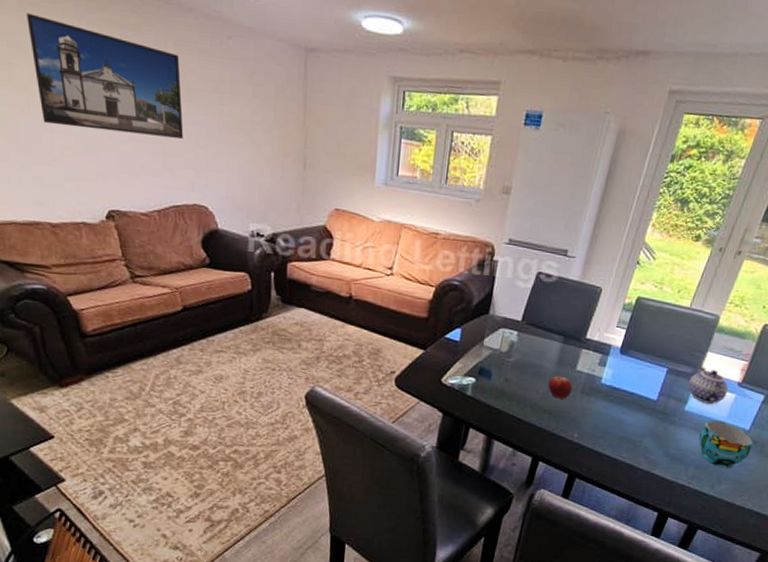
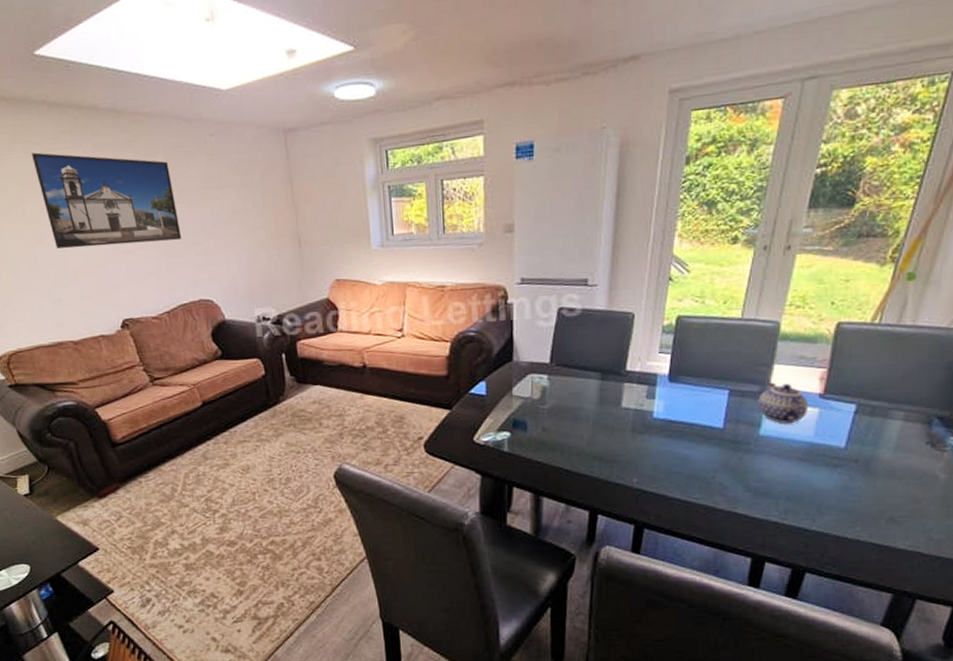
fruit: present [547,376,573,399] -> none [592,416,622,442]
cup: present [698,420,754,469] -> none [783,441,854,497]

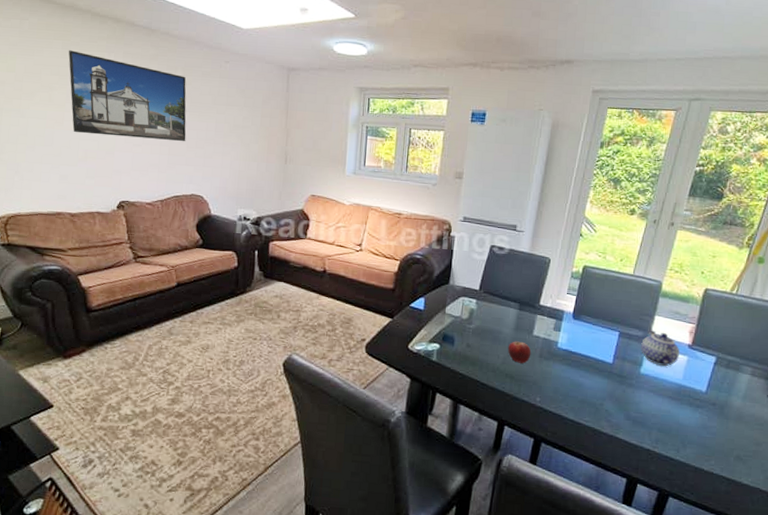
fruit: none [592,416,622,442] -> present [507,341,532,364]

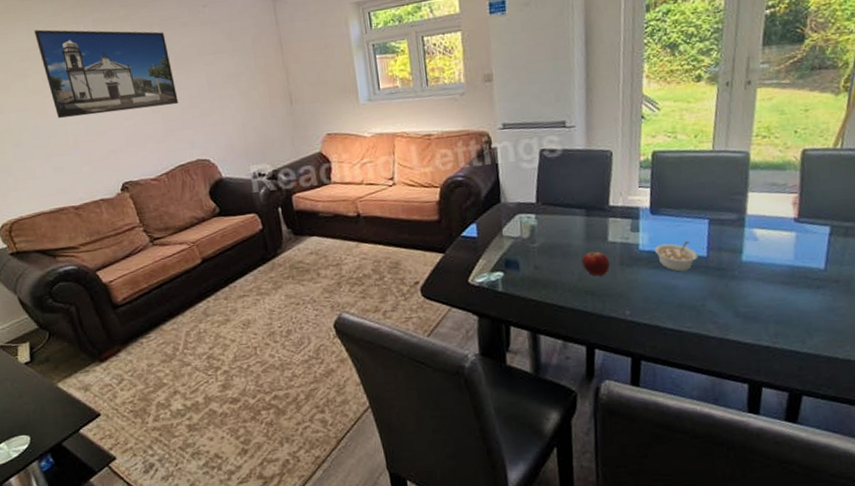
legume: none [570,346,605,373] -> present [654,240,698,272]
teapot: present [641,330,680,366] -> none [737,209,786,249]

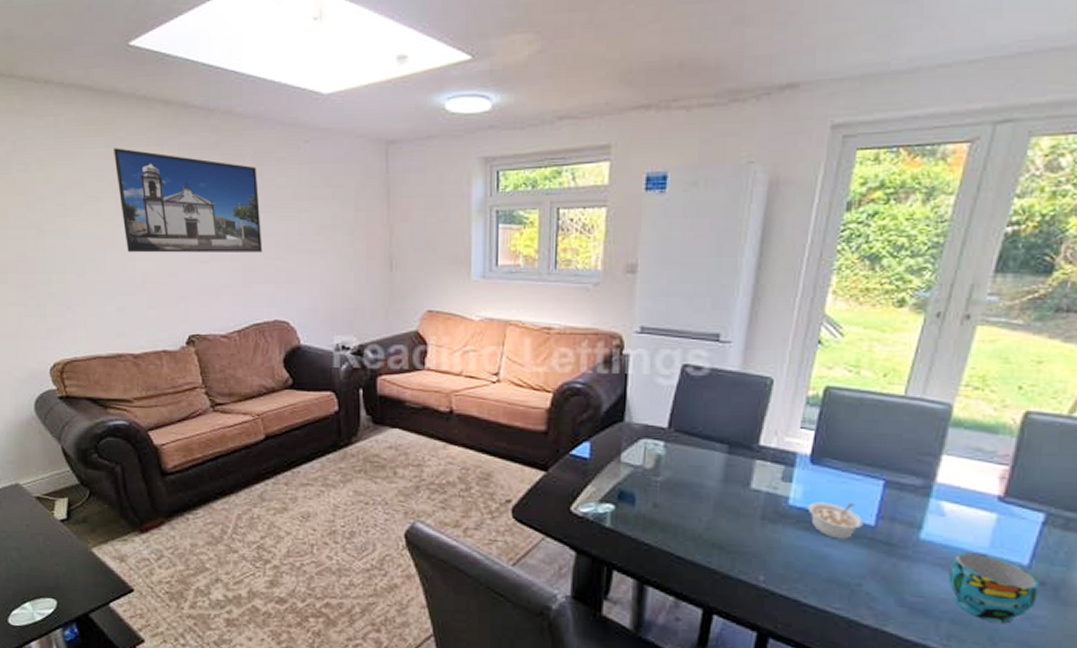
fruit: present [581,251,610,276] -> none [713,497,749,529]
cup: none [767,265,836,318] -> present [948,552,1040,624]

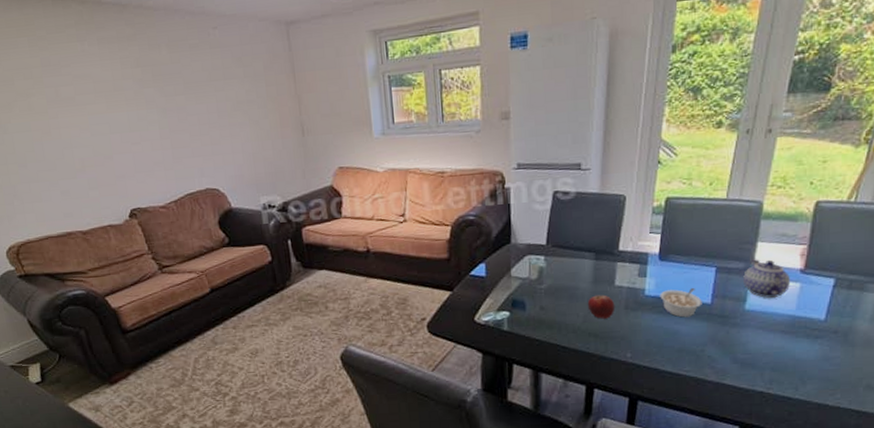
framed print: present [114,148,263,253] -> none [37,46,188,141]
fruit: none [713,497,749,529] -> present [587,294,615,319]
teapot: none [920,476,985,528] -> present [743,259,791,298]
cup: present [948,552,1040,624] -> none [768,314,834,367]

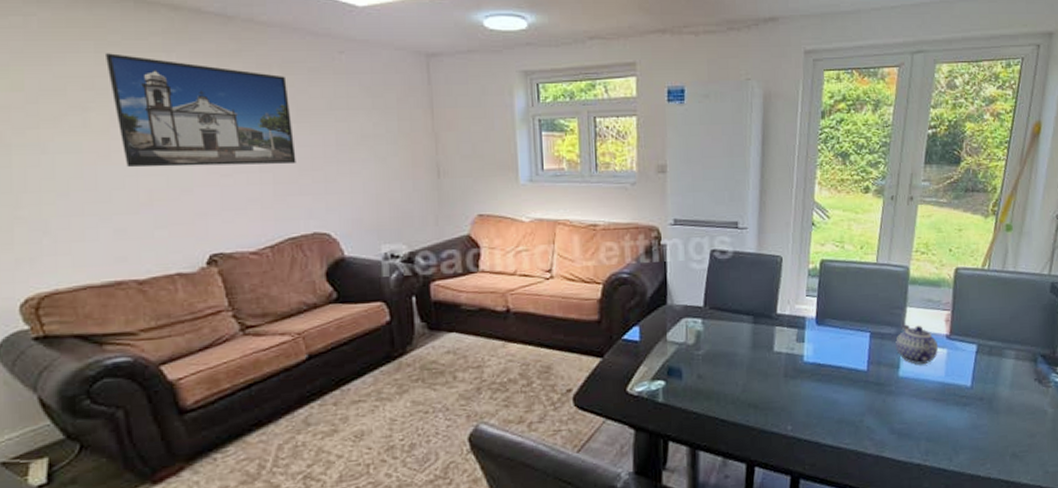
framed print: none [37,46,188,141] -> present [106,53,296,168]
fruit: present [587,294,615,319] -> none [746,361,775,388]
legume: present [660,287,702,318] -> none [818,353,859,386]

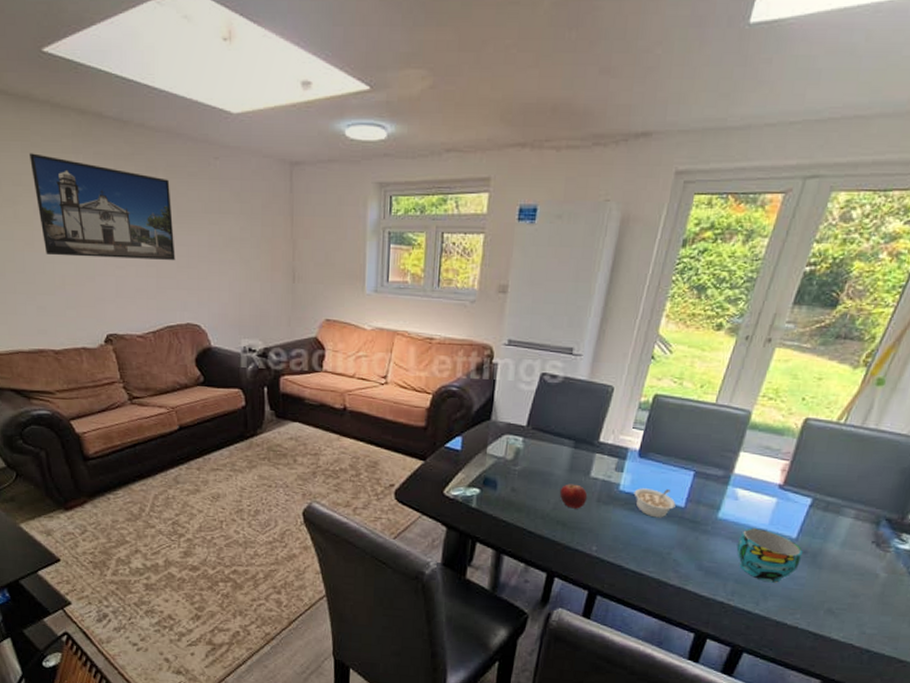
fruit: none [746,361,775,388] -> present [559,484,588,509]
legume: none [818,353,859,386] -> present [633,488,676,518]
teapot: present [895,324,939,364] -> none [720,468,768,510]
cup: none [921,381,980,436] -> present [736,528,803,583]

